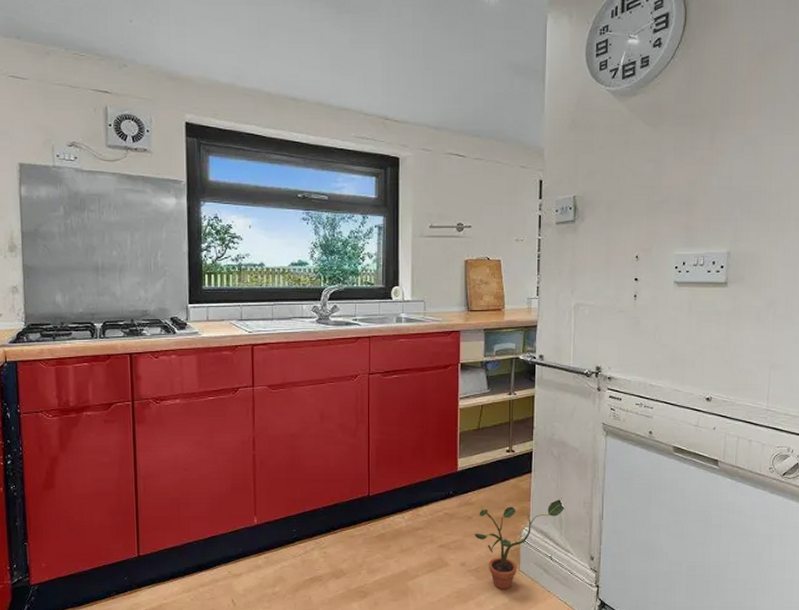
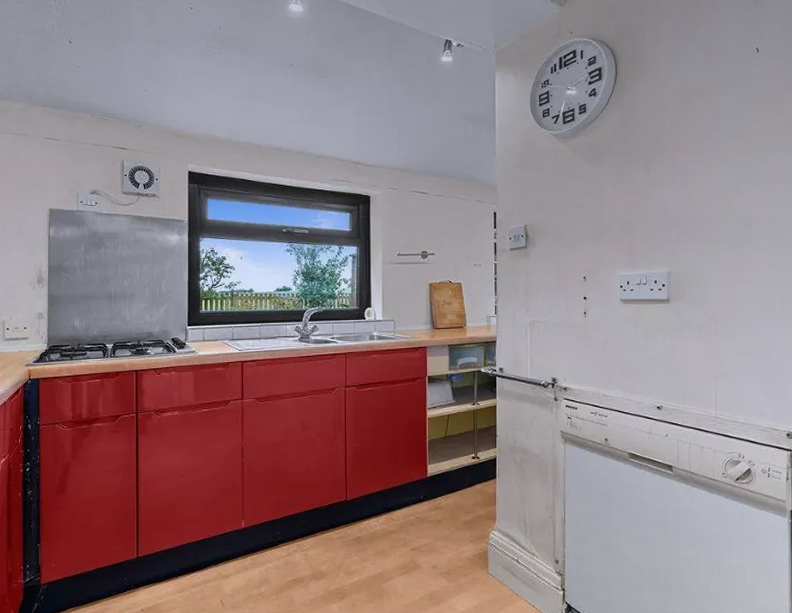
potted plant: present [474,498,565,589] -> none [444,503,529,592]

